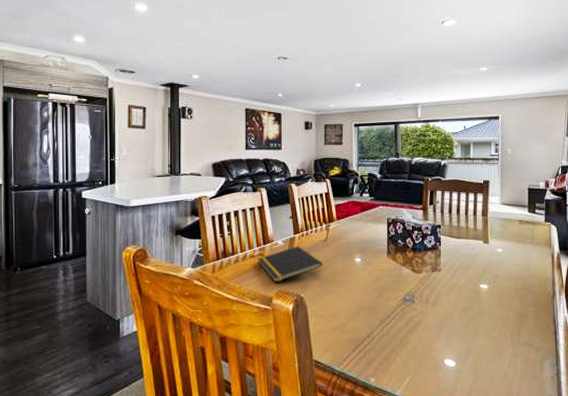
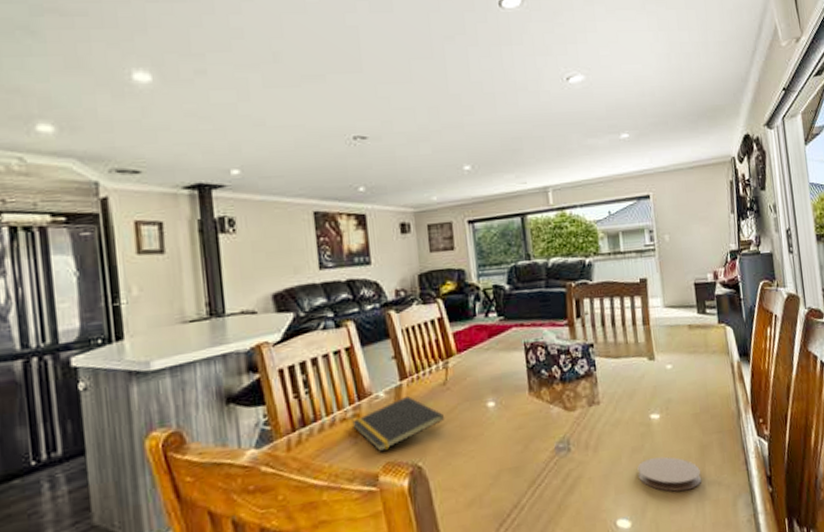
coaster: none [465,318,517,347] -> present [637,456,702,492]

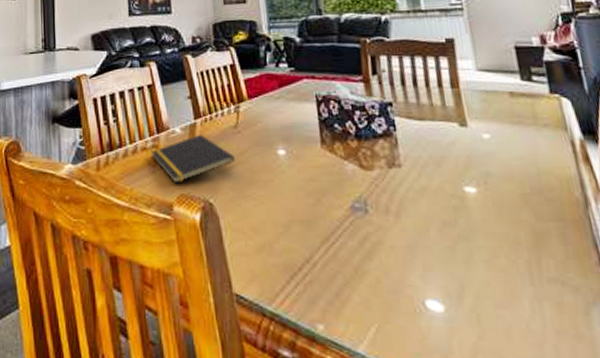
coaster: present [637,456,702,492] -> none [450,237,538,283]

